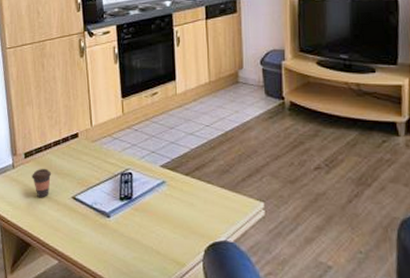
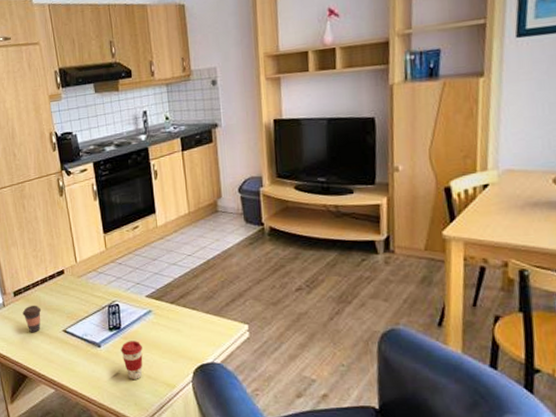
coffee cup: none [131,212,154,255] -> present [121,341,143,379]

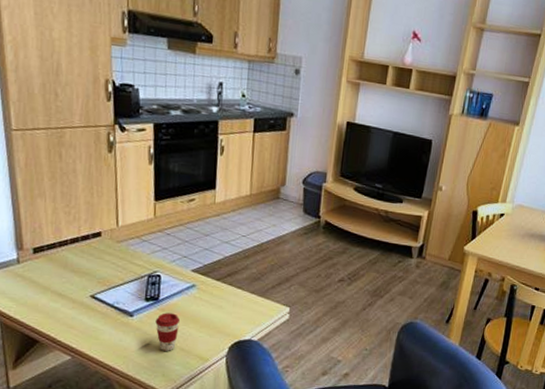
coffee cup: present [22,305,42,333] -> none [42,265,67,296]

